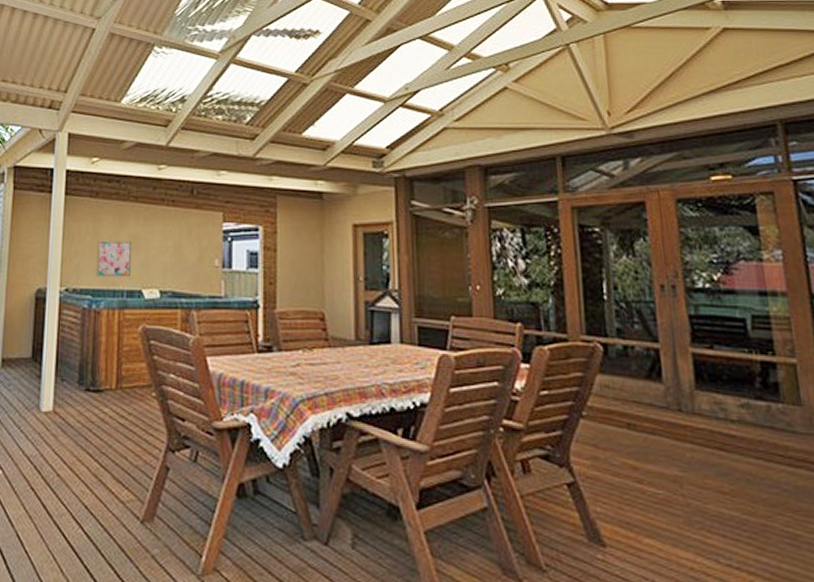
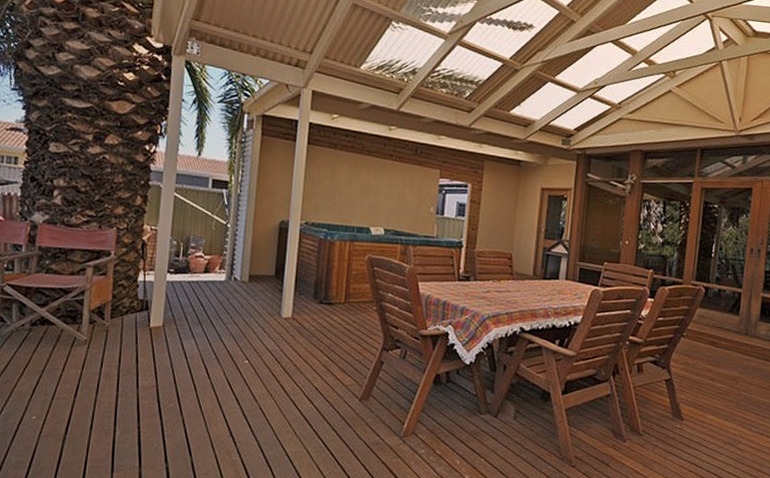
wall art: present [96,240,133,277] -> none [332,185,364,217]

